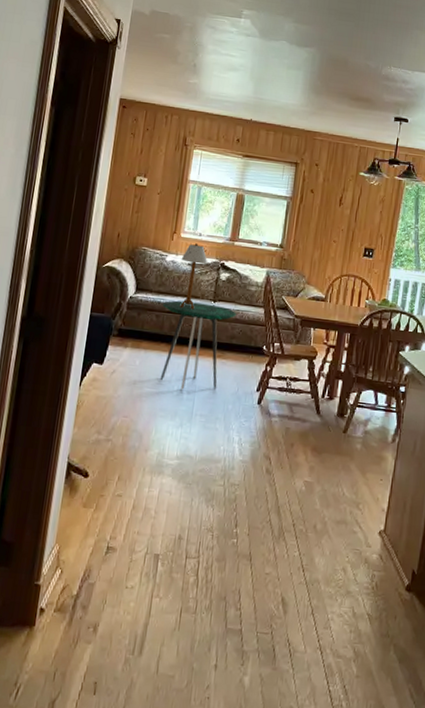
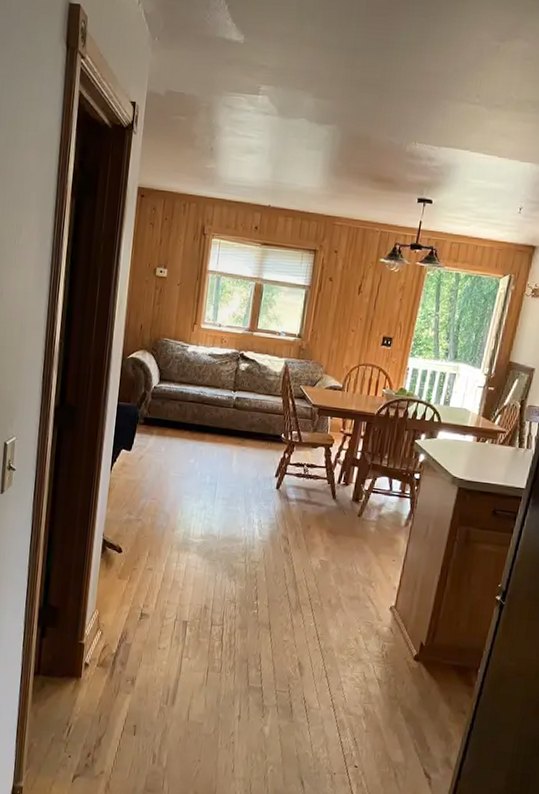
side table: present [160,300,236,390] -> none [184,390,256,475]
table lamp: present [180,243,208,310] -> none [201,334,228,399]

